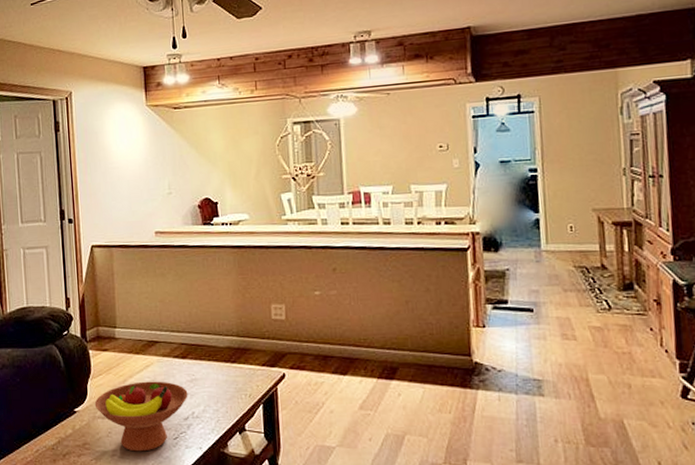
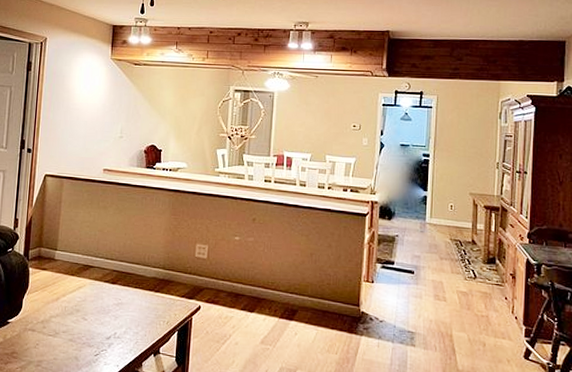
fruit bowl: present [94,381,188,452] -> none [27,300,113,365]

